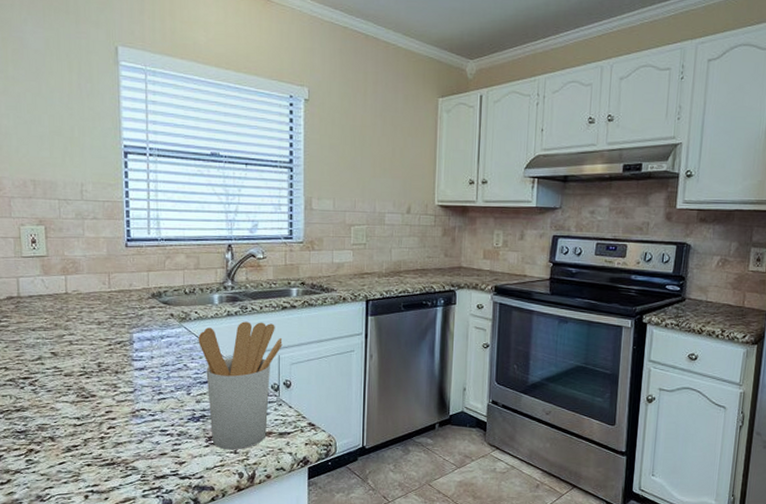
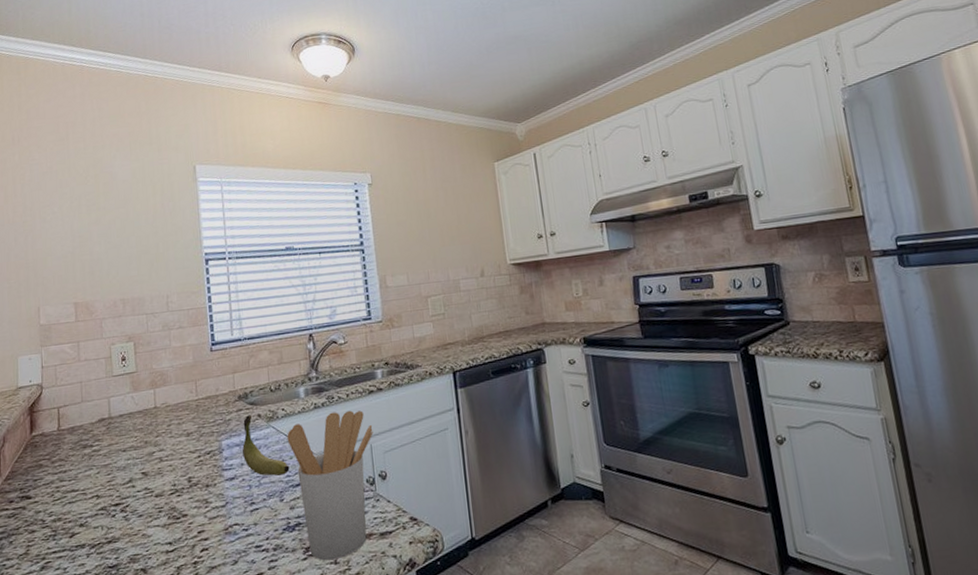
banana: none [152,313,199,373] -> present [241,414,290,477]

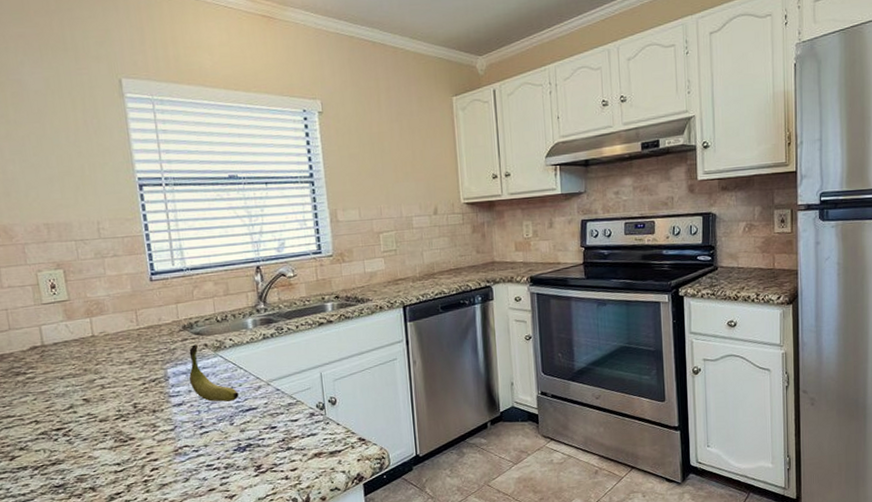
utensil holder: present [287,410,373,561] -> none [235,341,323,477]

